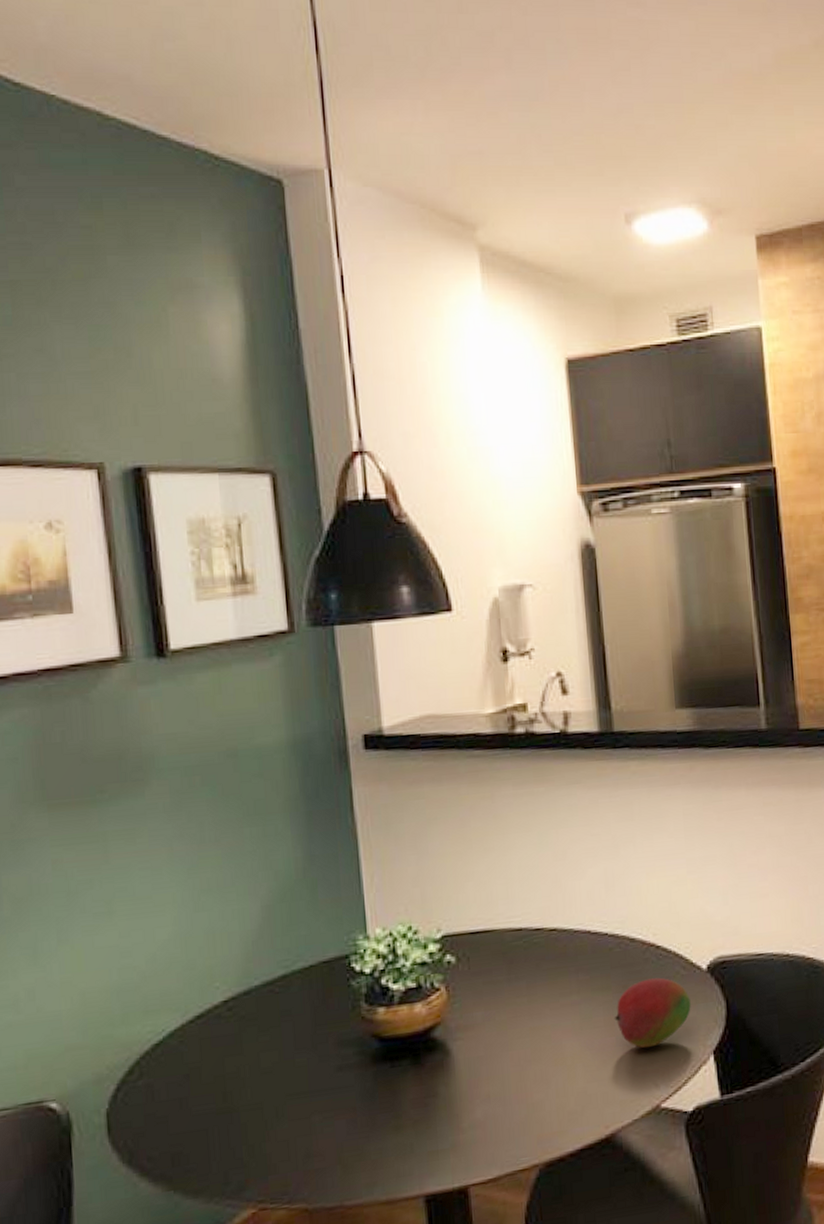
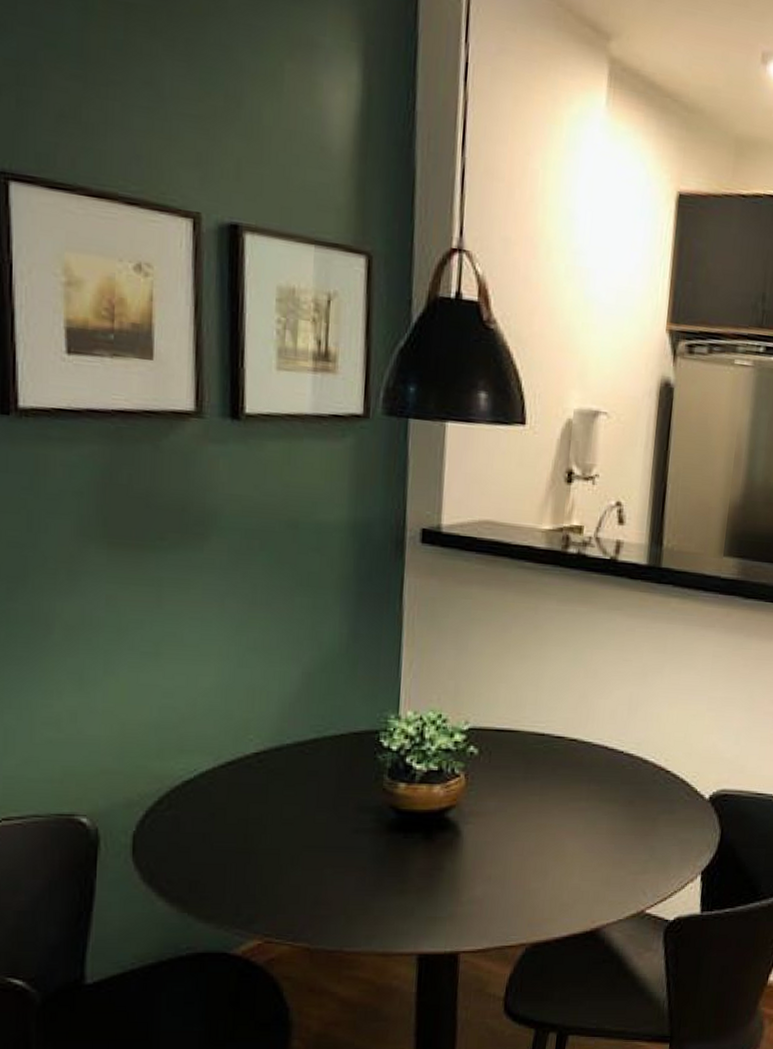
fruit: present [614,977,691,1048] -> none [616,798,689,859]

